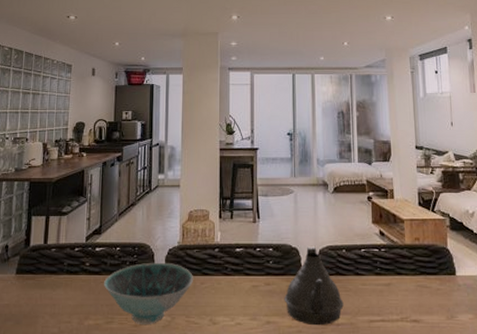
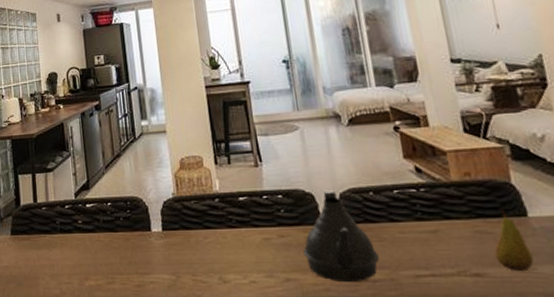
bowl: present [104,262,194,324] -> none [99,216,196,284]
fruit: none [429,268,456,318] -> present [494,208,534,271]

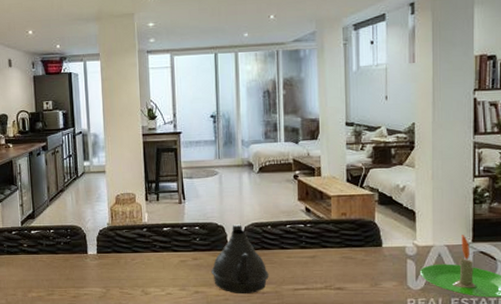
fruit: present [494,208,534,271] -> none [354,240,380,286]

